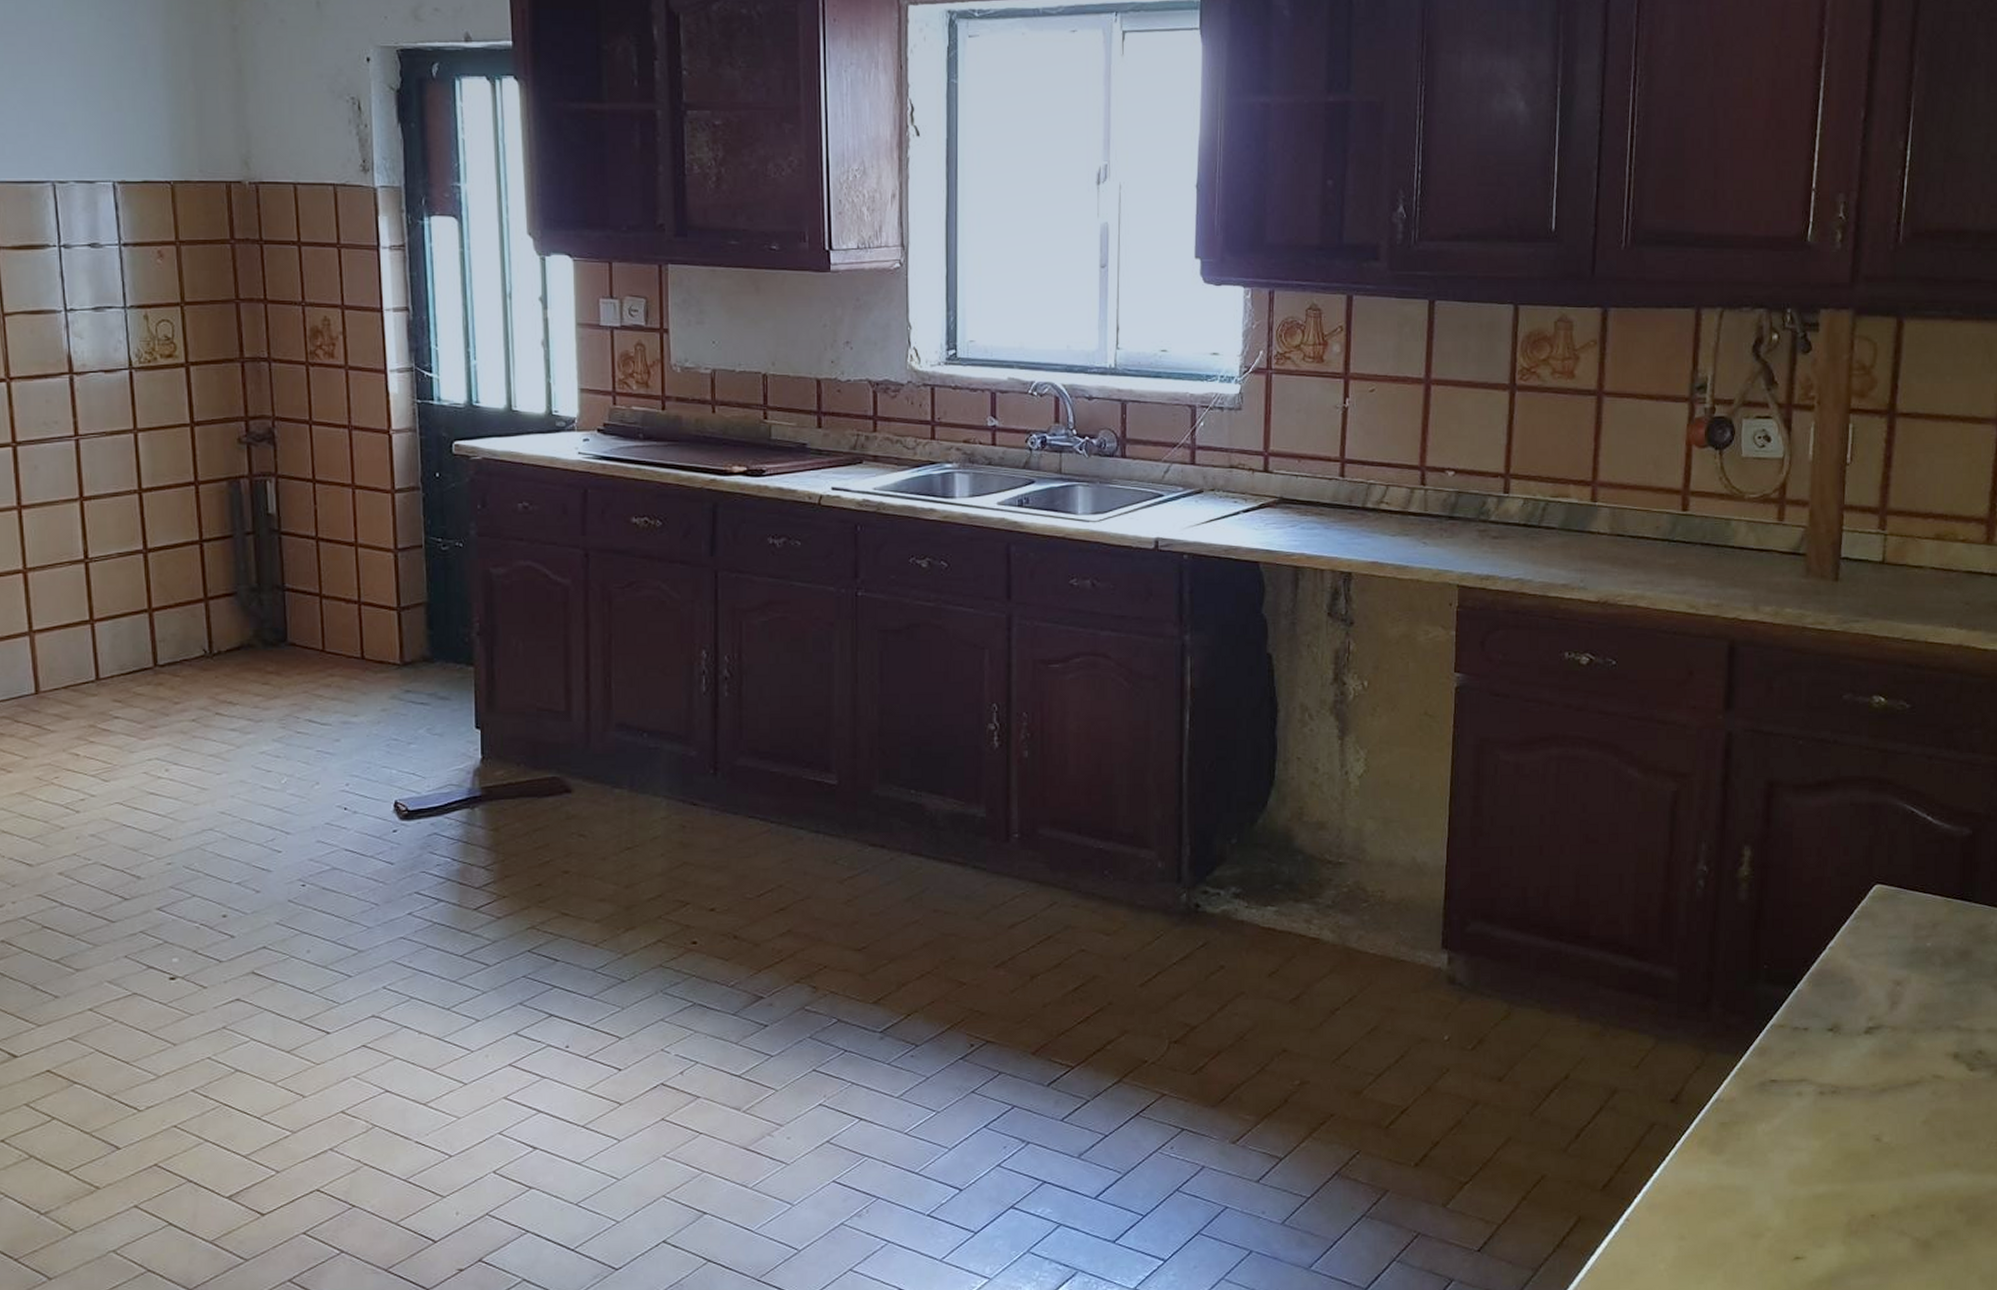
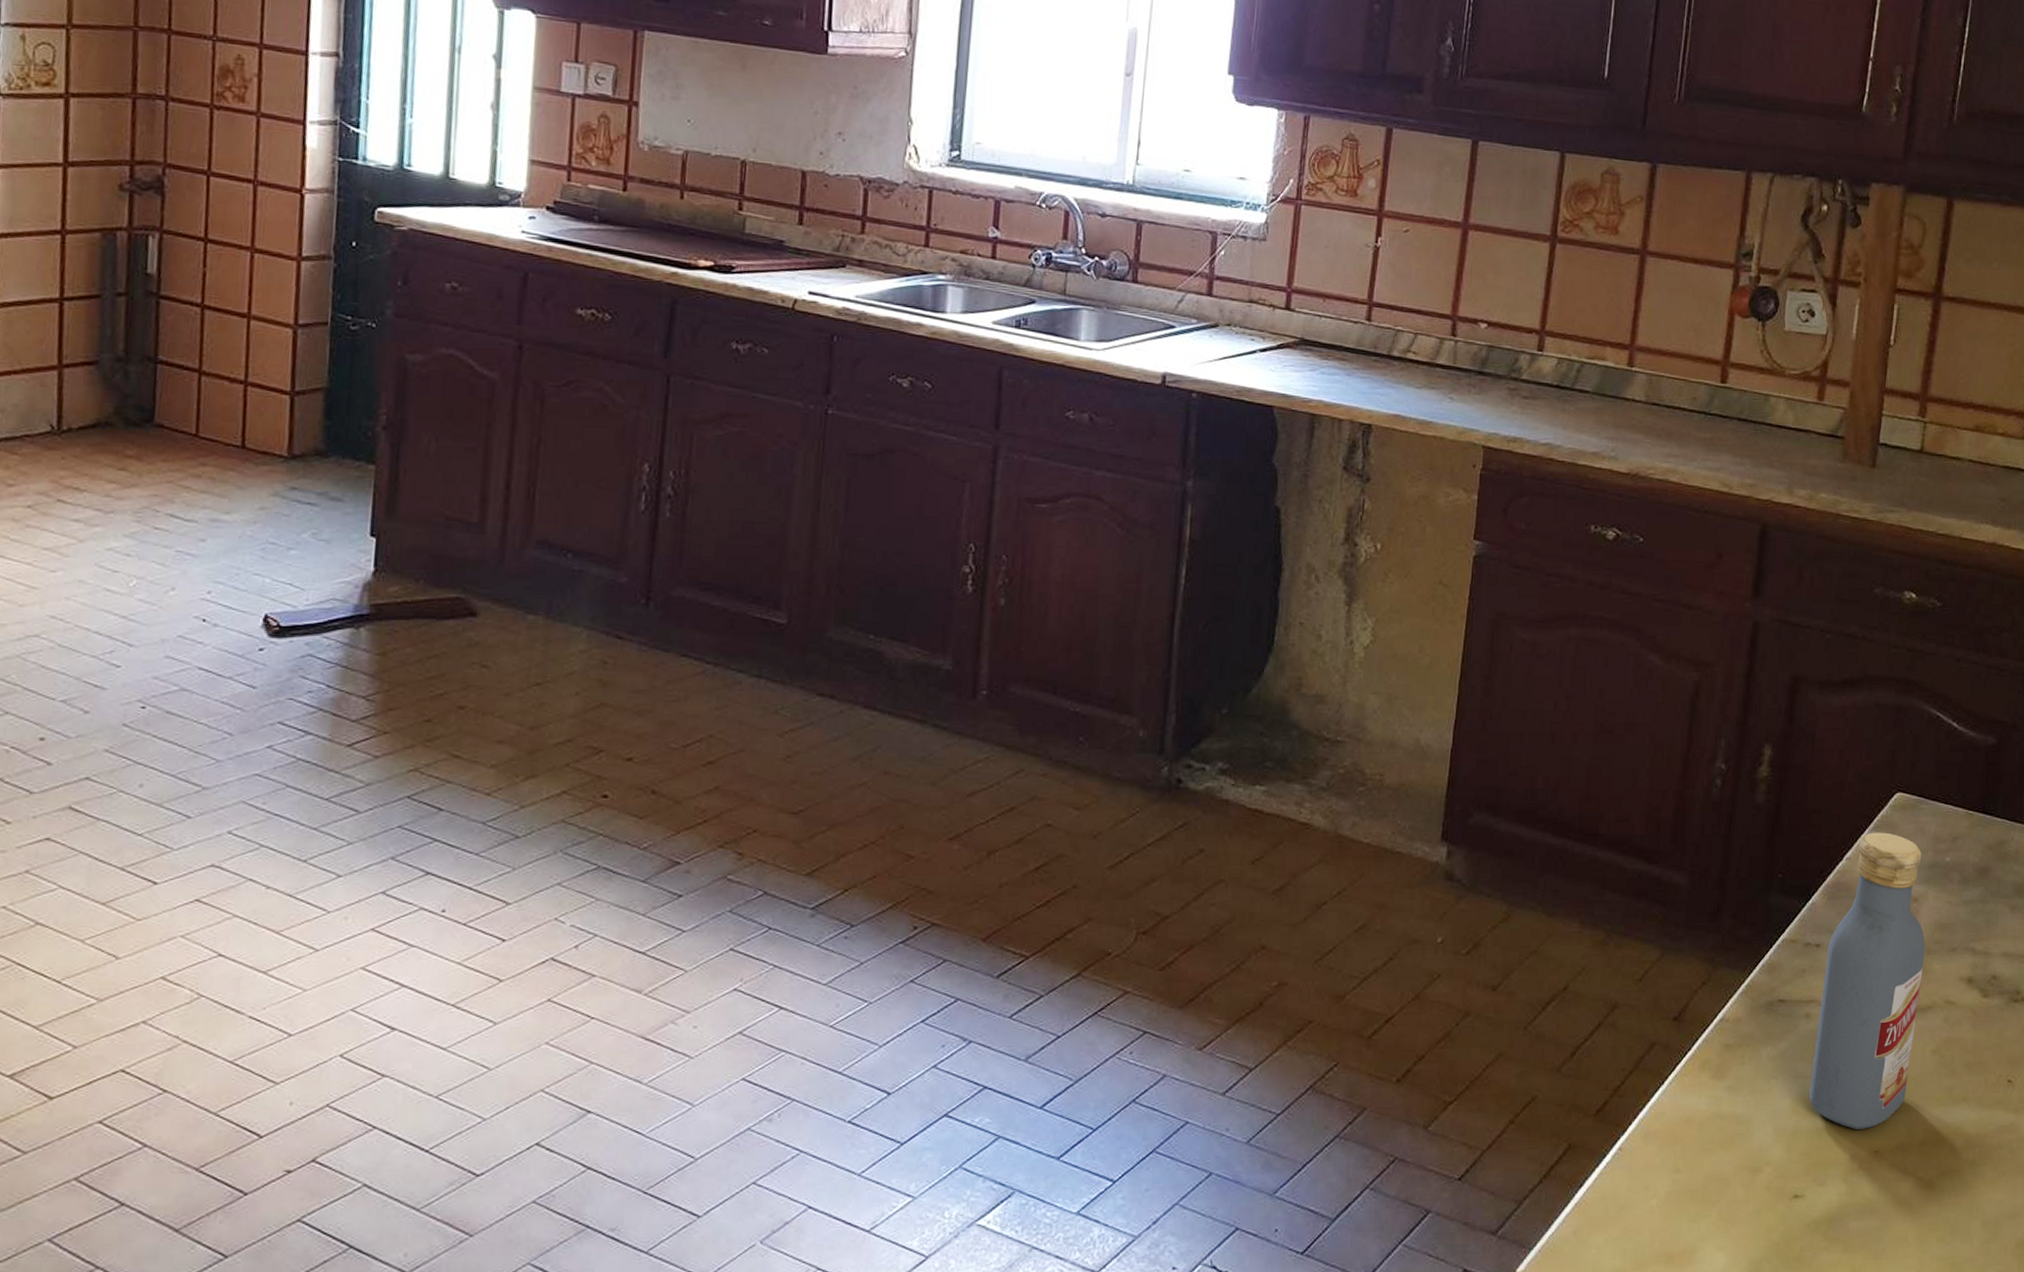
vodka: none [1805,922,1911,1196] -> present [1809,832,1926,1129]

